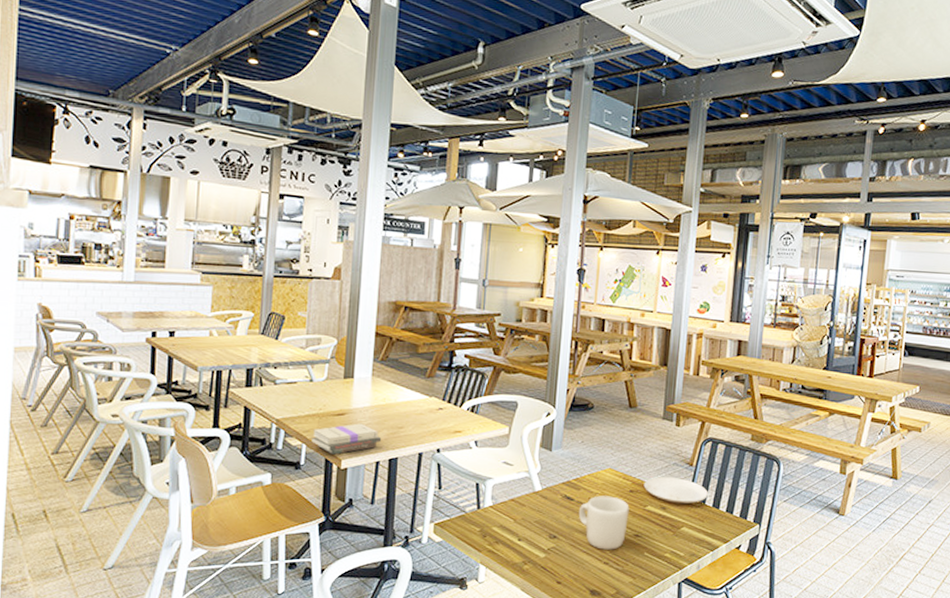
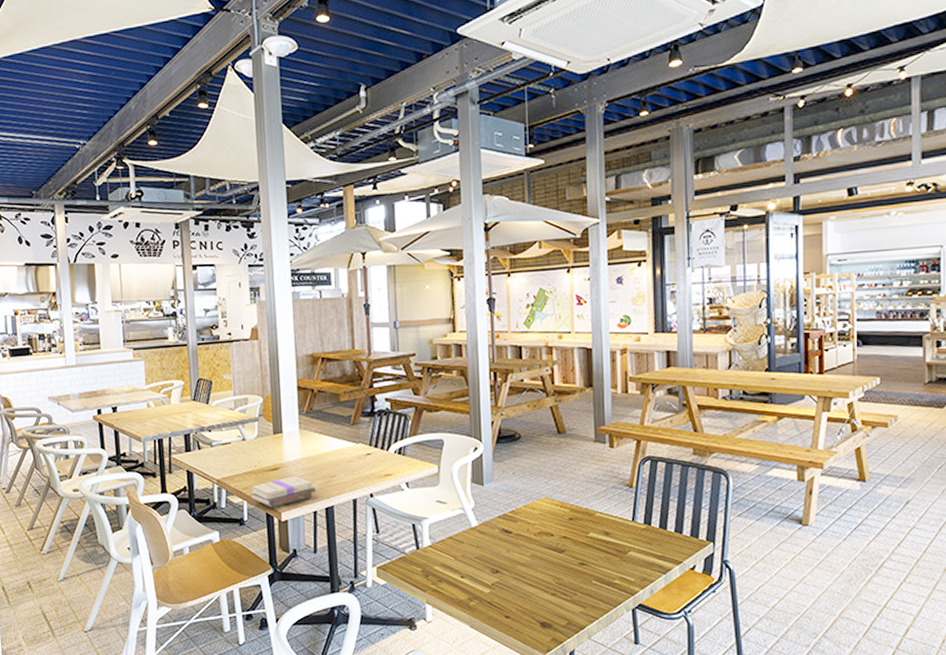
cup: present [578,495,629,550] -> none [518,526,571,581]
plate: present [643,477,708,505] -> none [583,501,653,528]

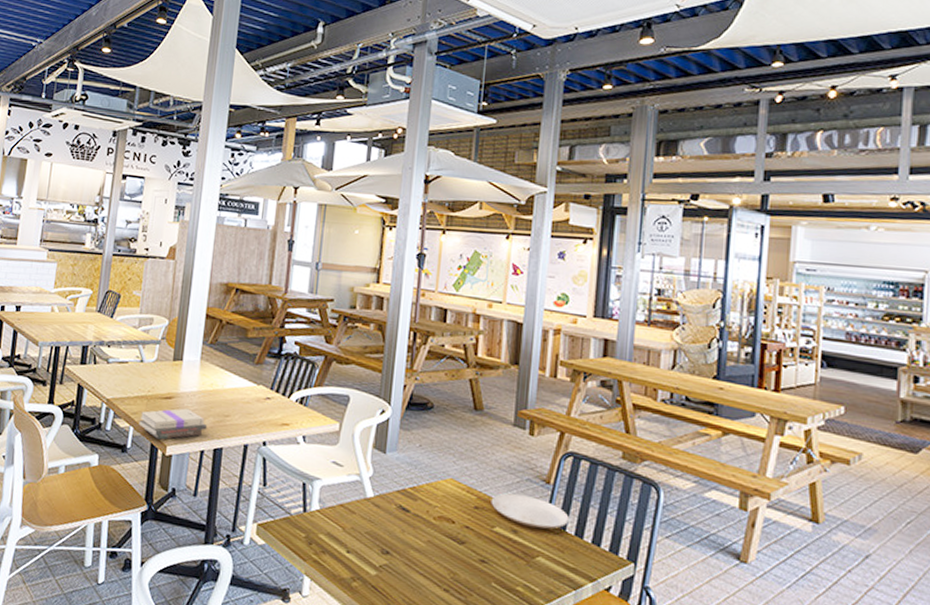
plate: none [583,501,653,528] -> present [491,493,569,530]

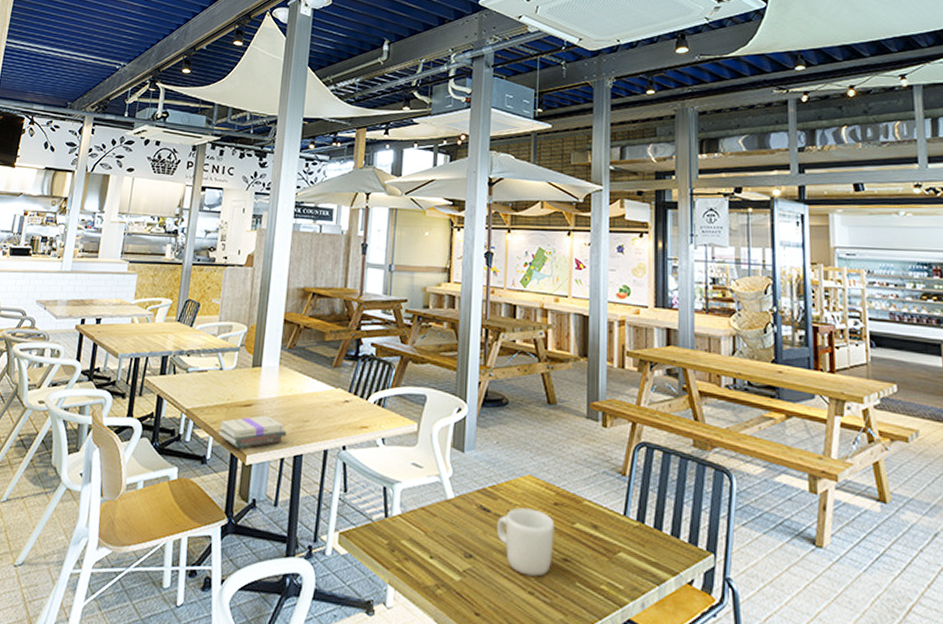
cup: none [414,509,474,576] -> present [496,507,555,577]
plate: present [491,493,569,530] -> none [570,487,647,524]

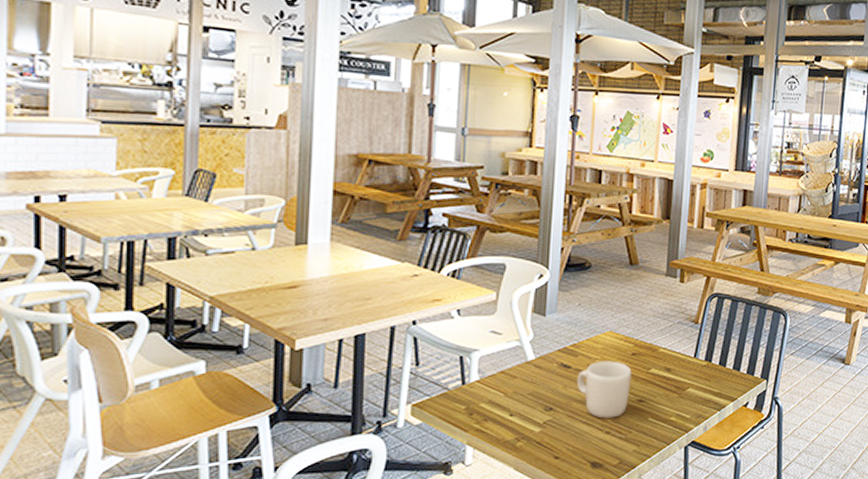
books: present [218,415,287,449] -> none [256,296,345,334]

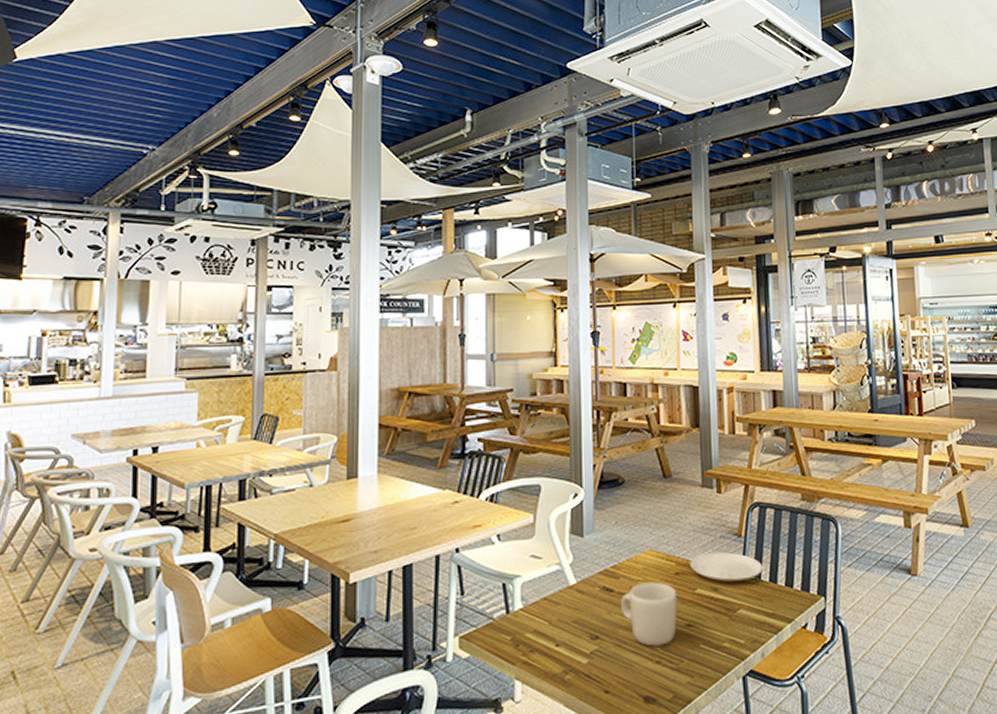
plate: none [647,337,714,365] -> present [690,552,763,583]

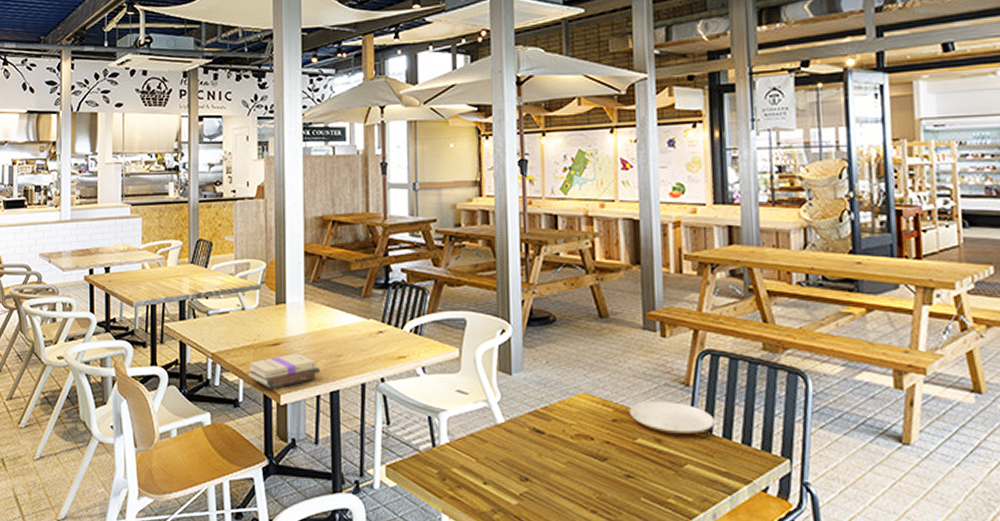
books: none [315,528,393,568] -> present [248,353,321,389]
cup: present [620,582,678,647] -> none [552,427,615,495]

